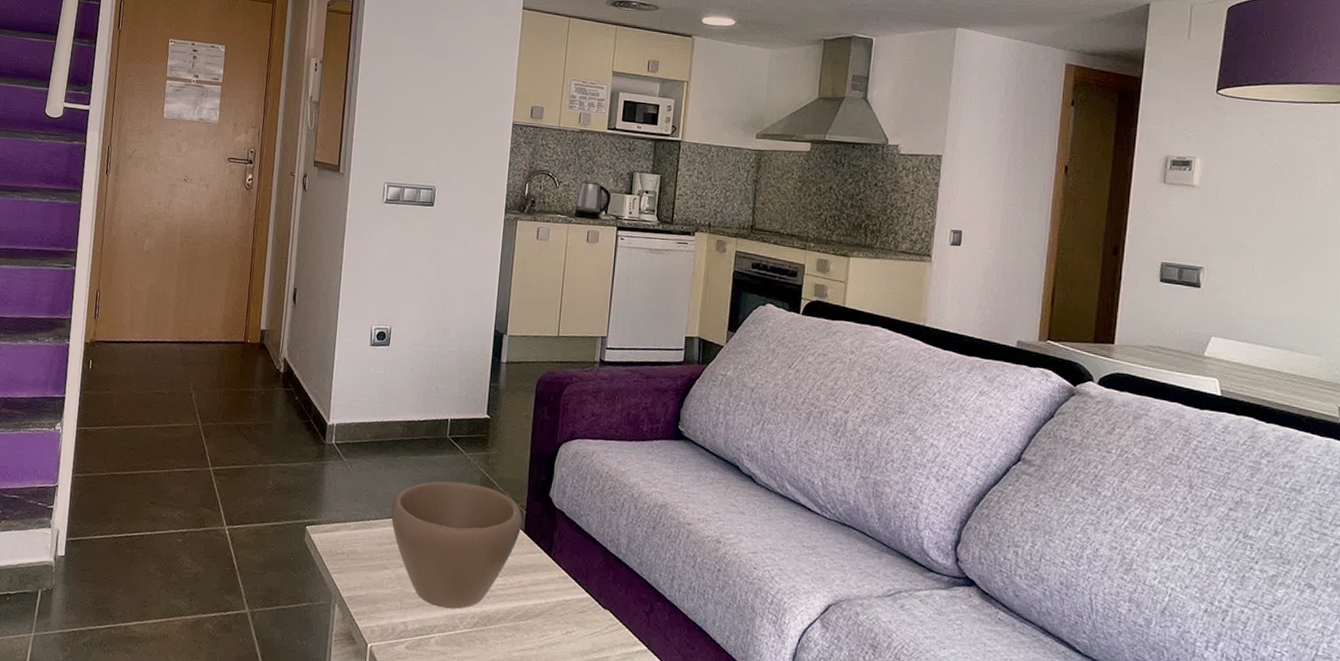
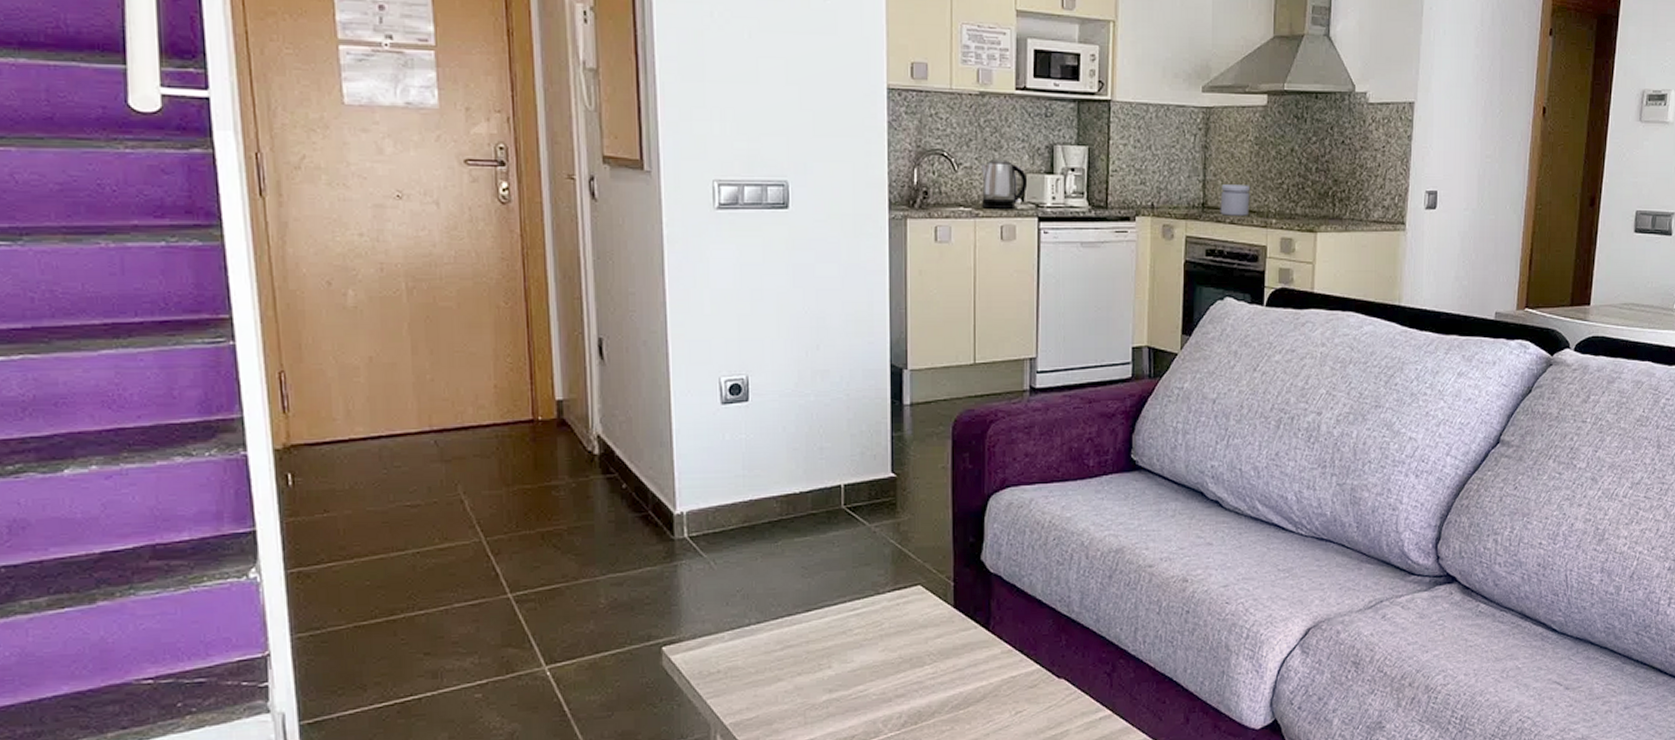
bowl: present [391,481,523,609] -> none [778,560,950,713]
jar: none [765,212,792,239] -> present [1220,184,1250,217]

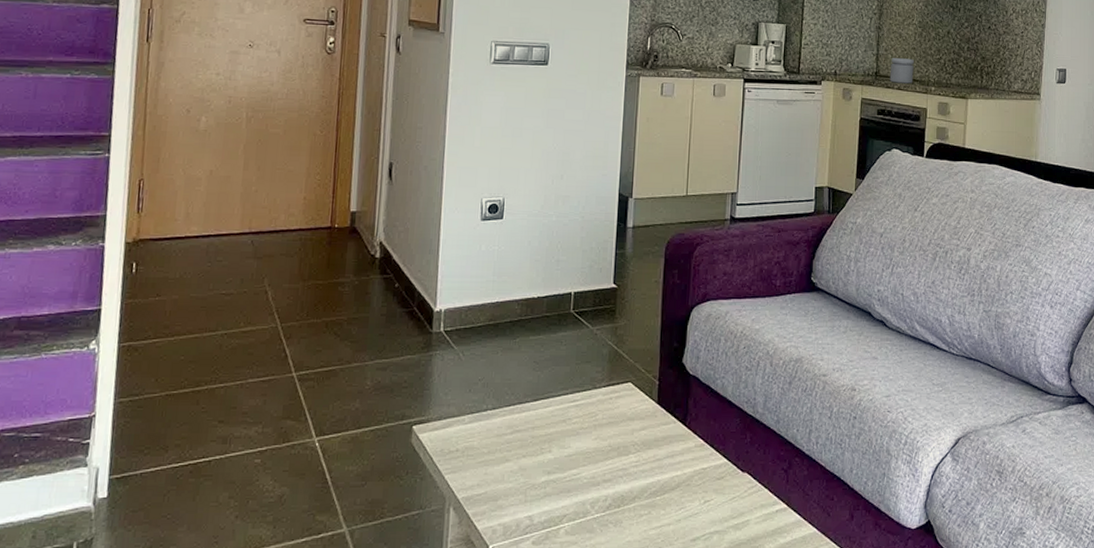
kettle: present [980,159,1028,210] -> none [700,32,737,73]

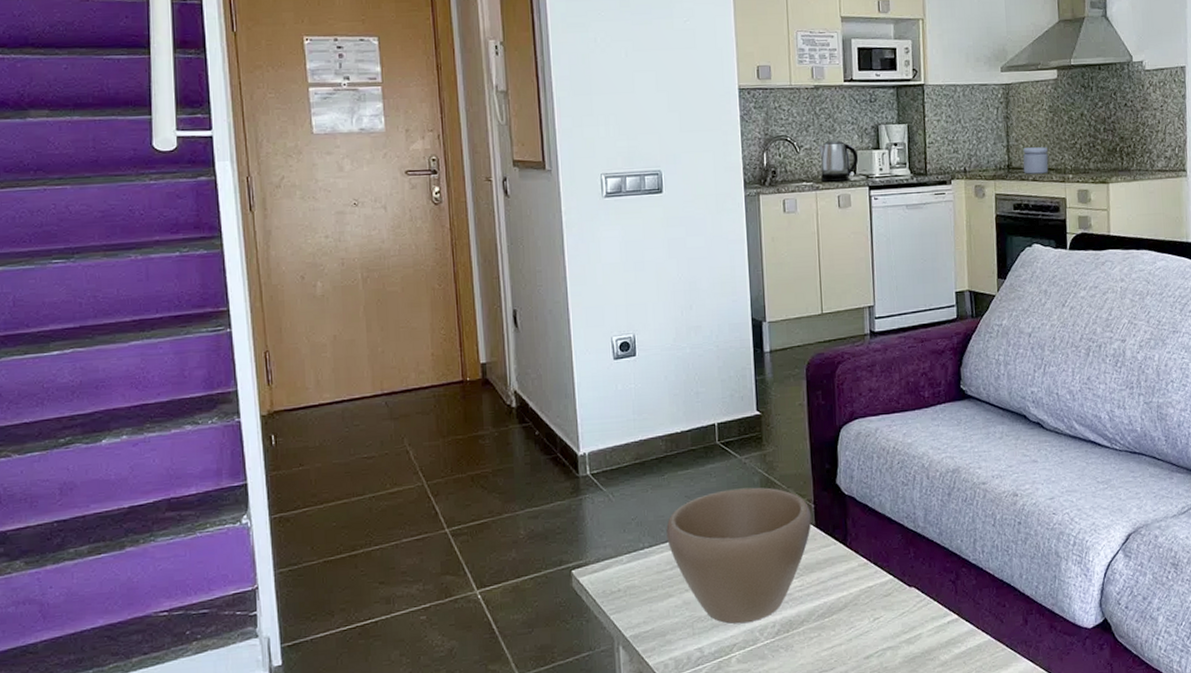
bowl: none [511,359,655,494] -> present [666,487,812,624]
kettle: none [700,32,737,73] -> present [818,140,859,183]

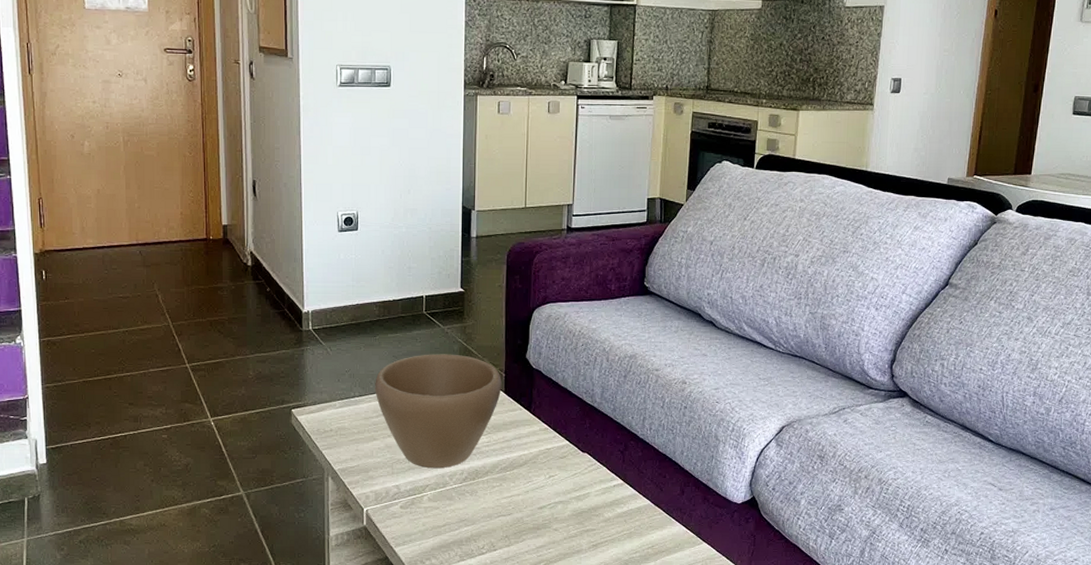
kettle: present [818,140,859,183] -> none [534,51,570,90]
jar: present [1023,147,1049,175] -> none [720,71,745,98]

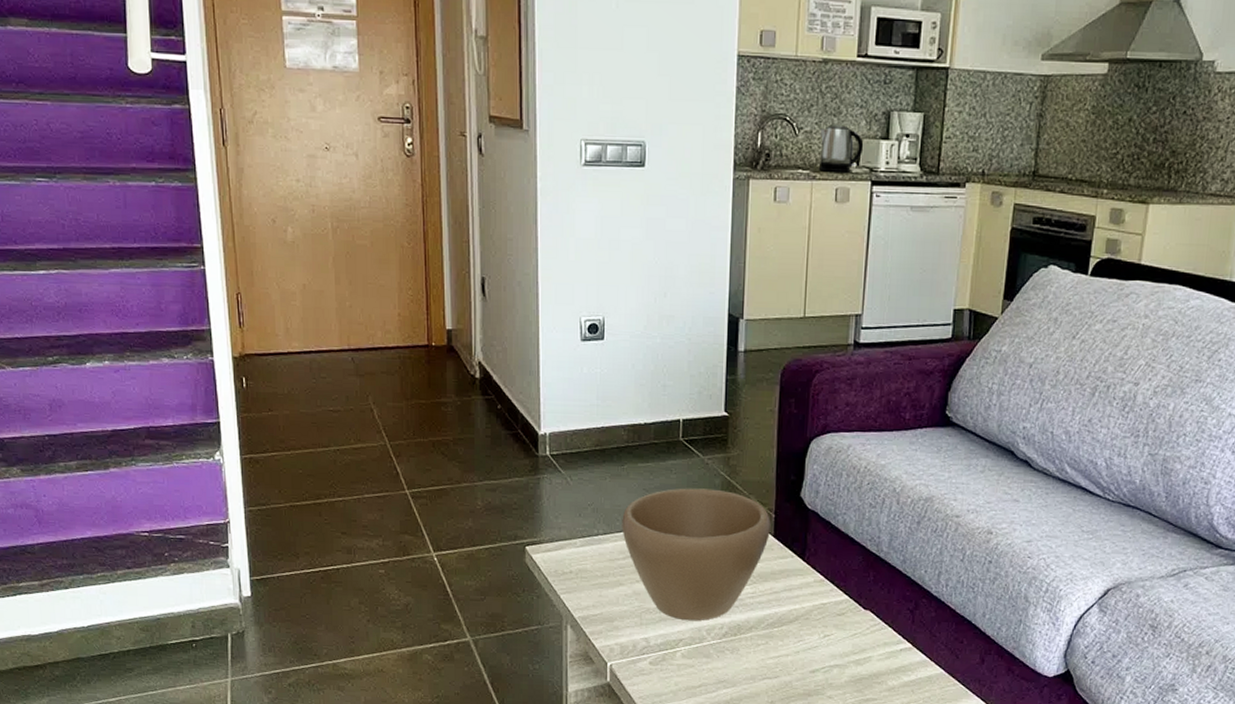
kettle: none [534,51,570,90] -> present [819,124,864,174]

